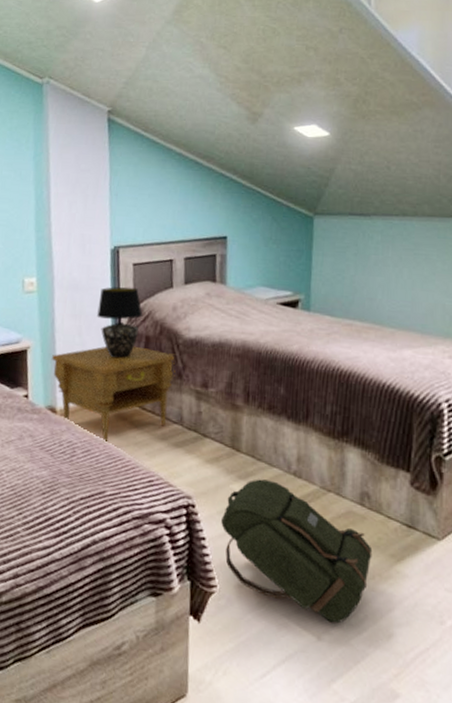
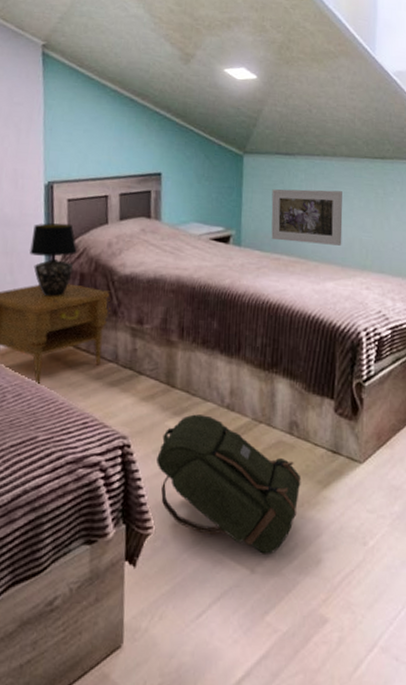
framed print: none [343,251,424,312] -> present [271,189,343,246]

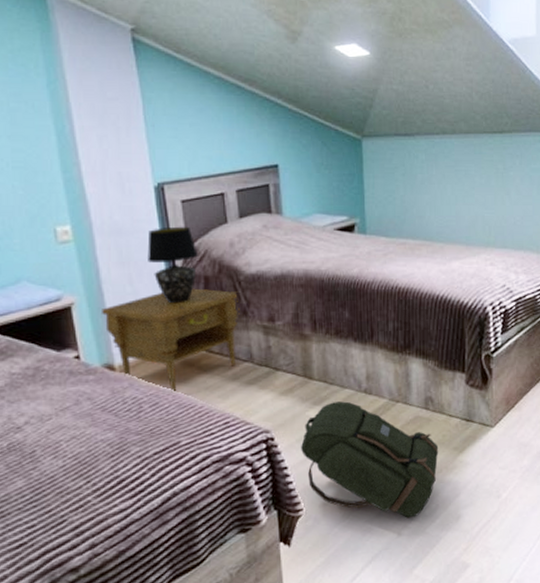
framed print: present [271,189,343,246] -> none [393,169,466,225]

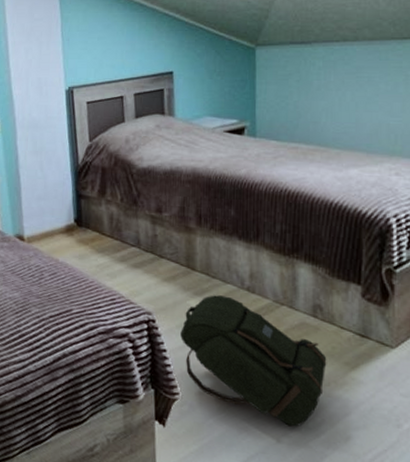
nightstand: present [102,288,240,393] -> none [18,177,131,266]
table lamp: present [147,226,198,304] -> none [56,123,98,190]

